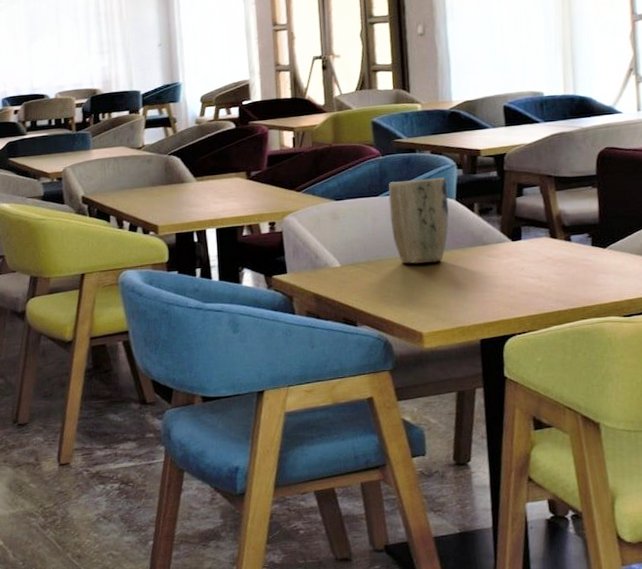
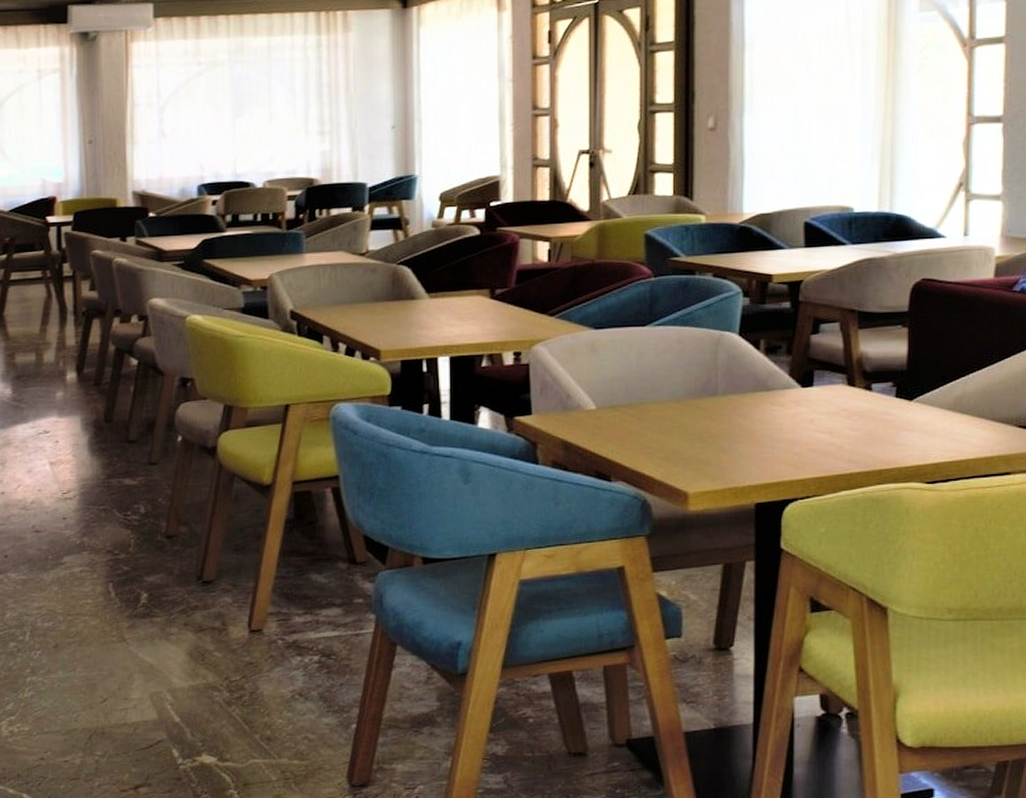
plant pot: present [388,177,449,265] -> none [659,306,730,411]

